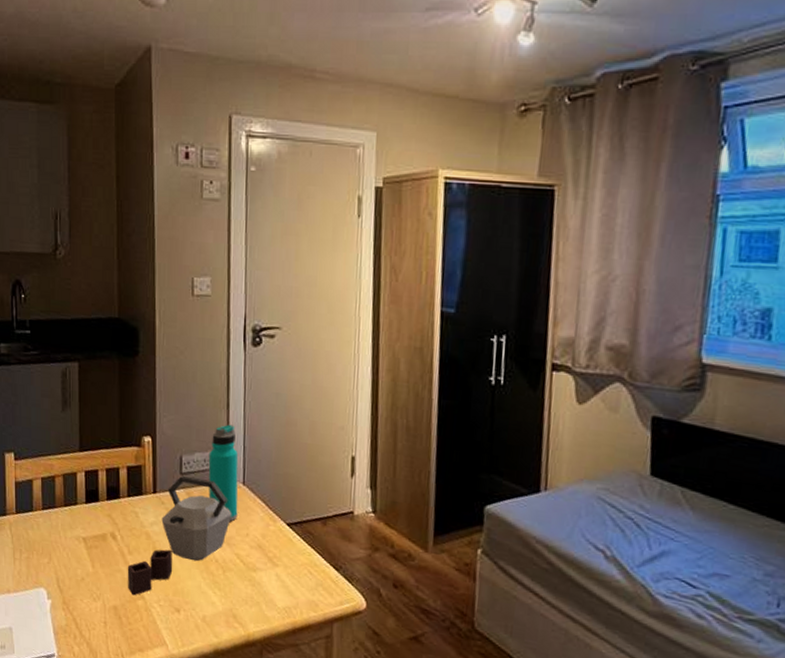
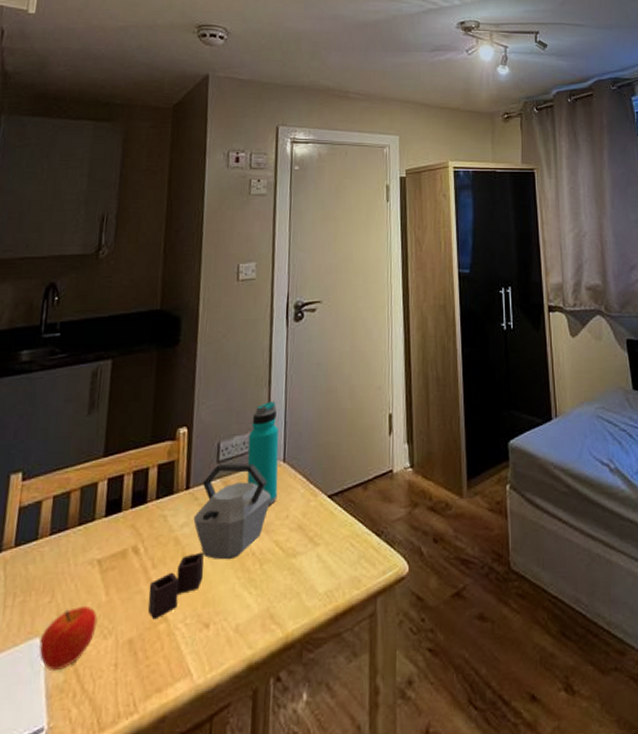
fruit: none [44,571,87,616] -> present [39,606,98,672]

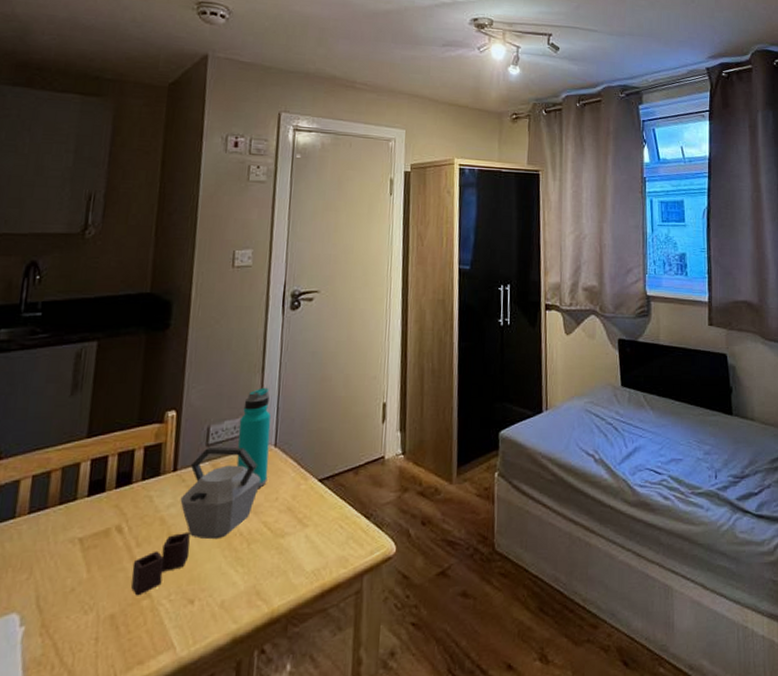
fruit: present [39,606,98,672] -> none [15,583,78,646]

